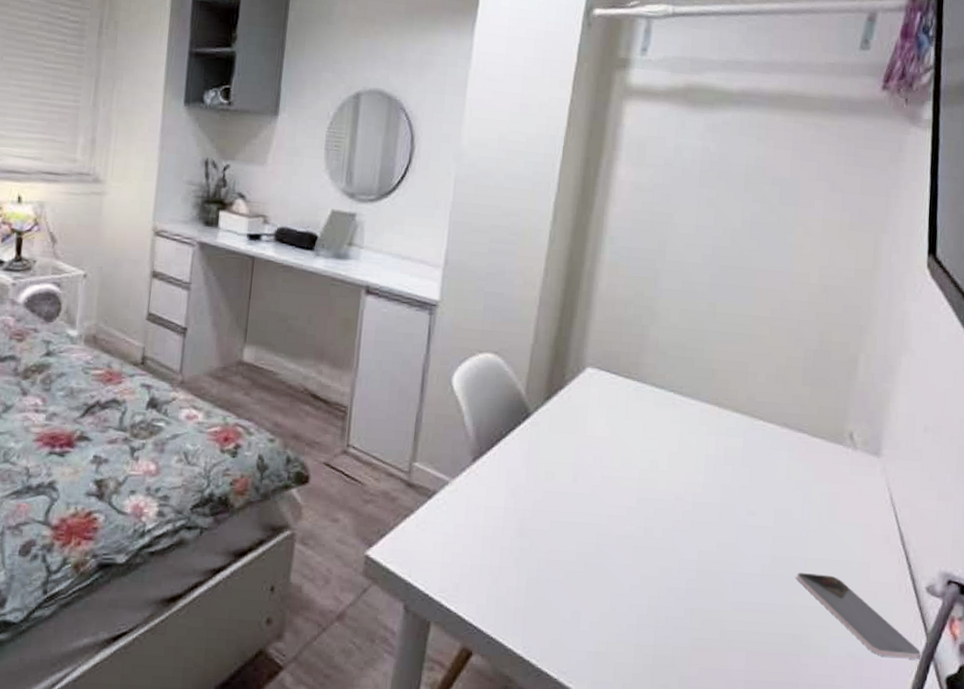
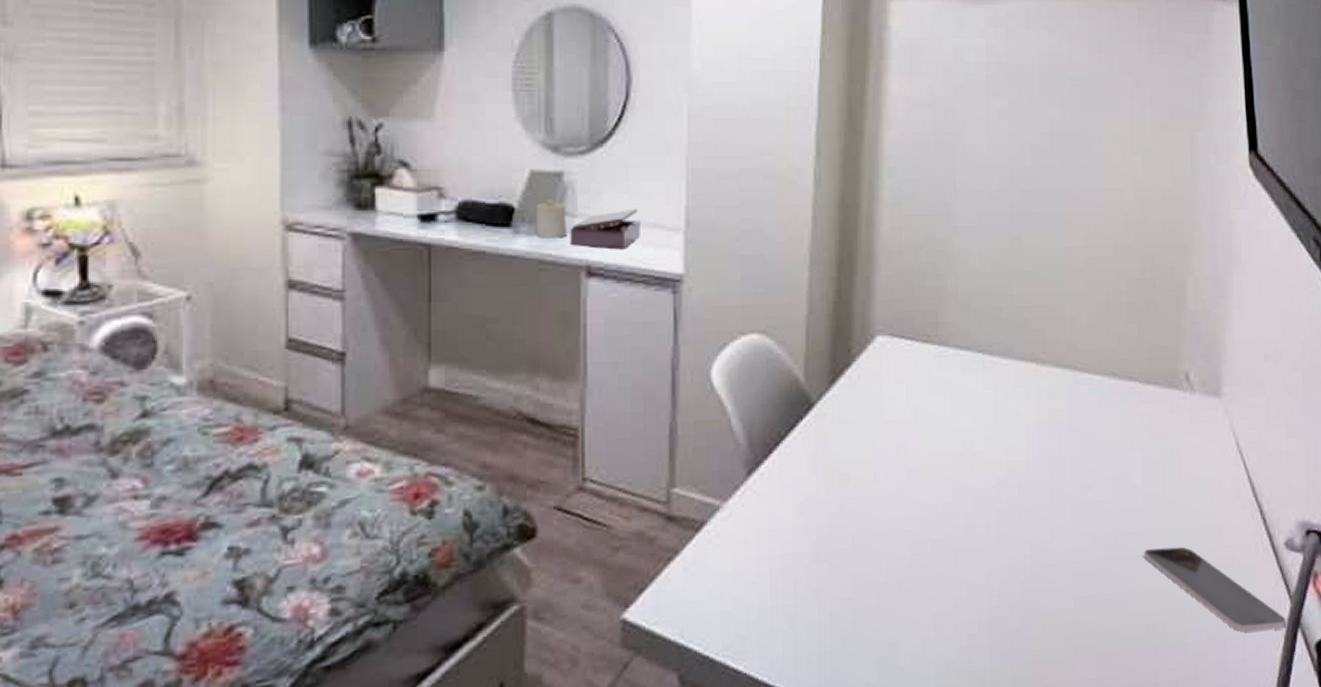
candle: none [331,232,356,263] -> present [535,198,567,239]
jewelry box: none [355,246,410,277] -> present [570,208,640,250]

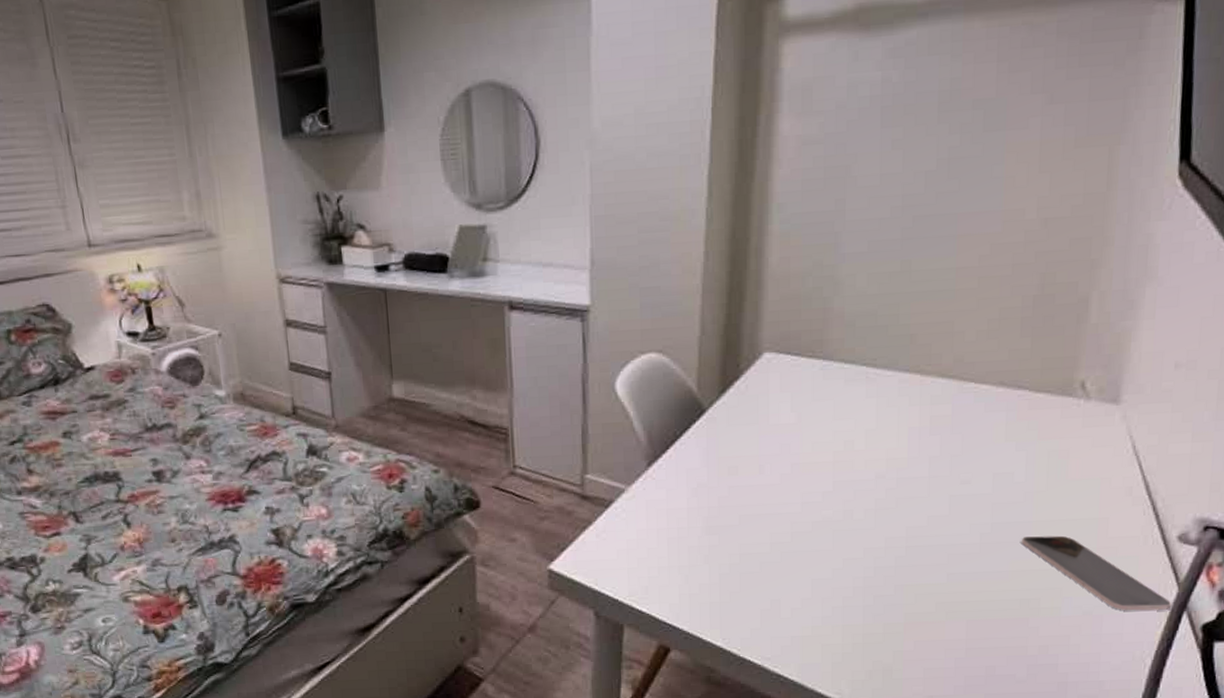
candle: present [535,198,567,239] -> none [465,248,491,281]
jewelry box: present [570,208,640,250] -> none [494,252,552,287]

